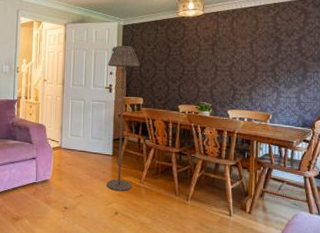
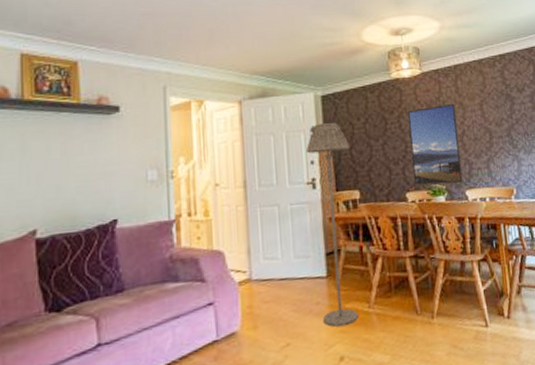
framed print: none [186,40,229,104] -> present [407,103,463,185]

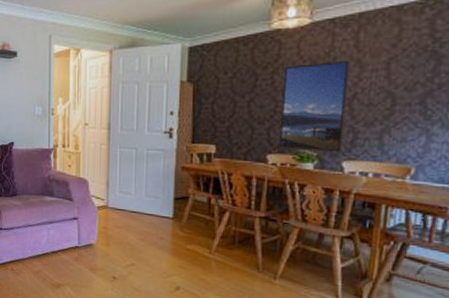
floor lamp: present [306,123,358,327] -> none [164,76,212,263]

